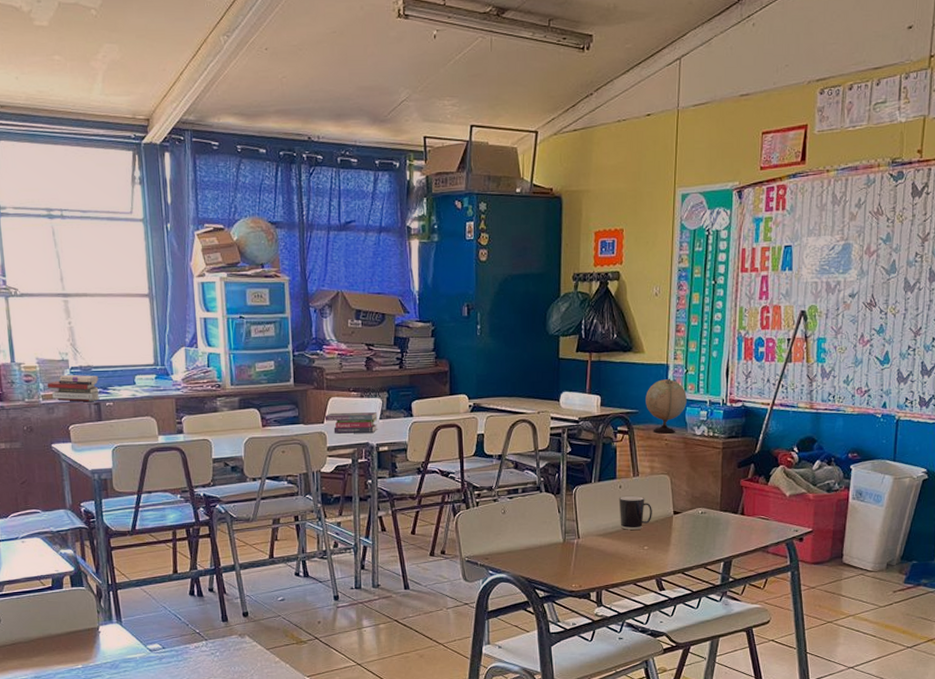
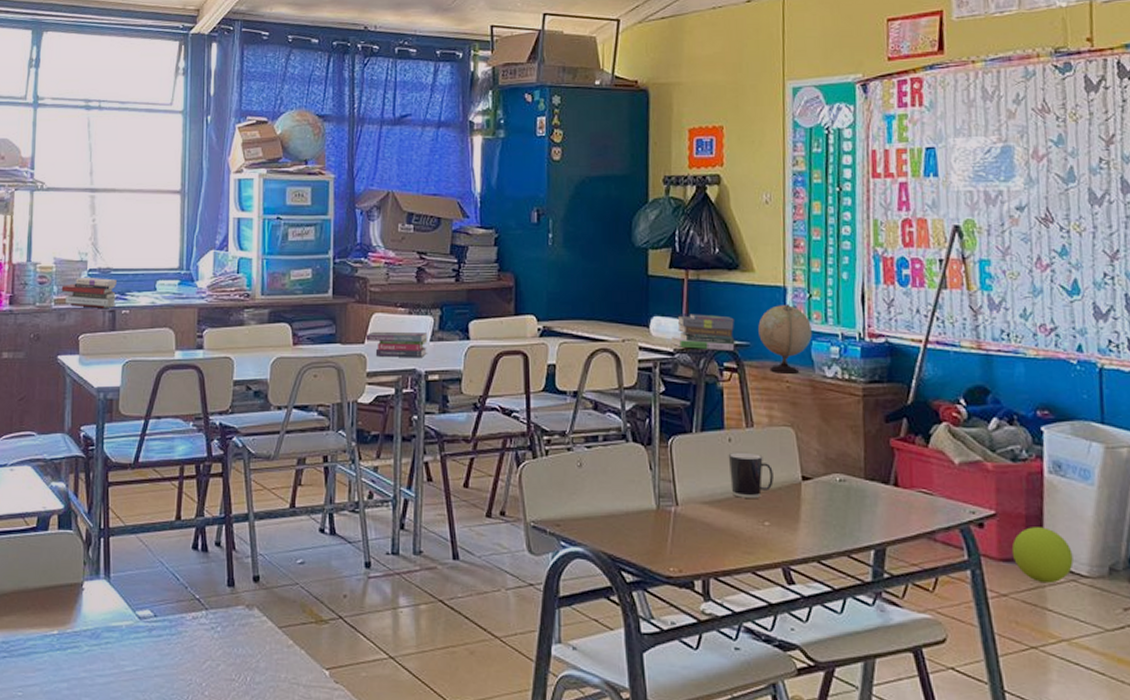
books: none [576,388,627,418] -> present [670,314,735,351]
ball: none [821,538,863,578] -> present [1011,527,1074,584]

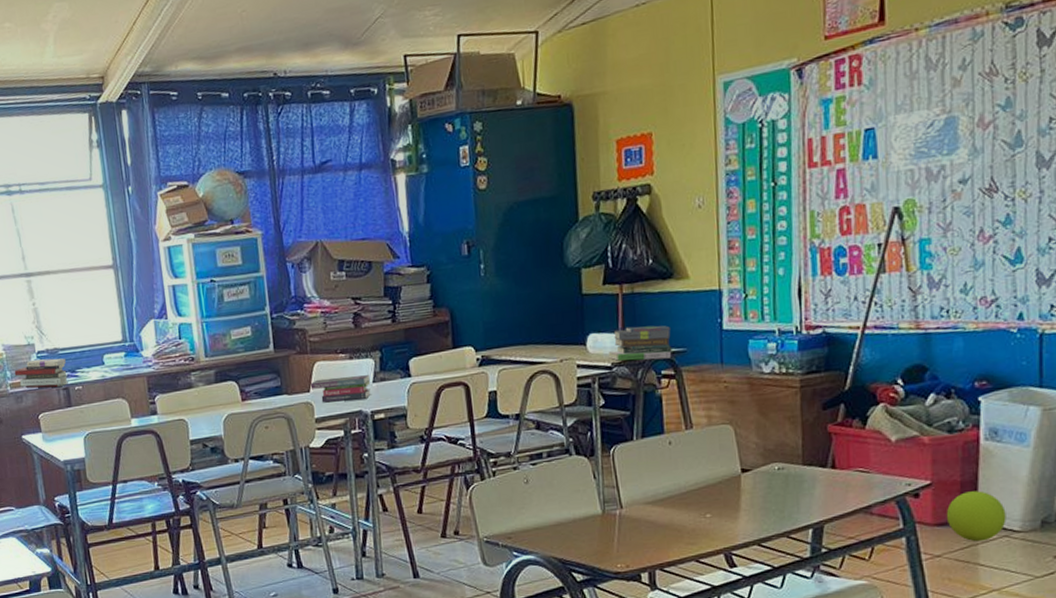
mug: present [728,452,773,498] -> none [668,452,714,495]
globe: present [758,304,812,374] -> none [694,306,749,375]

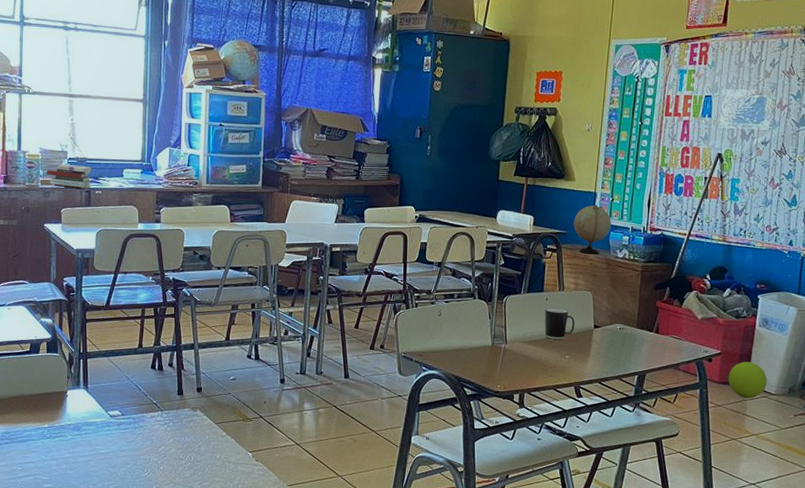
books: present [310,375,371,403] -> none [286,214,334,234]
books: present [608,325,672,361] -> none [511,209,557,237]
mug: none [668,452,714,495] -> present [544,307,575,339]
globe: none [694,306,749,375] -> present [574,205,611,255]

